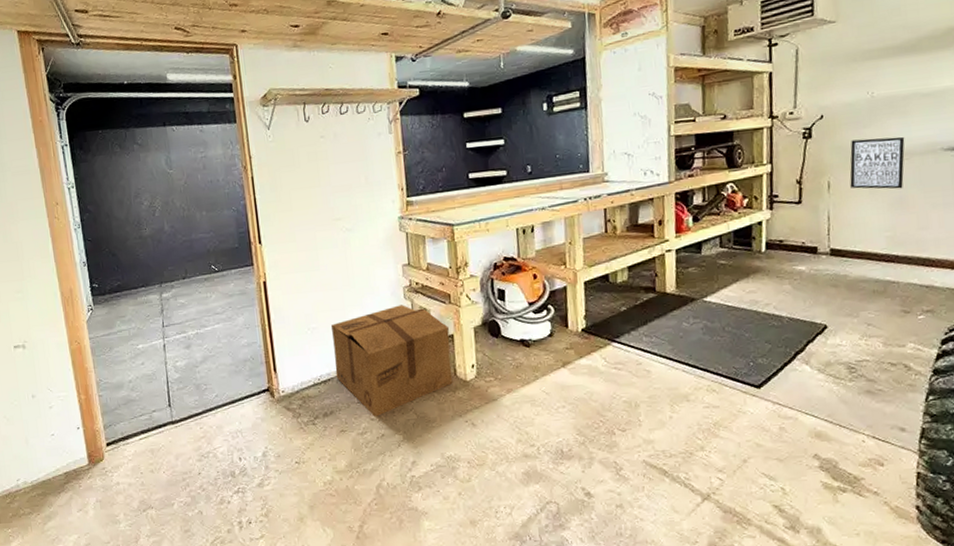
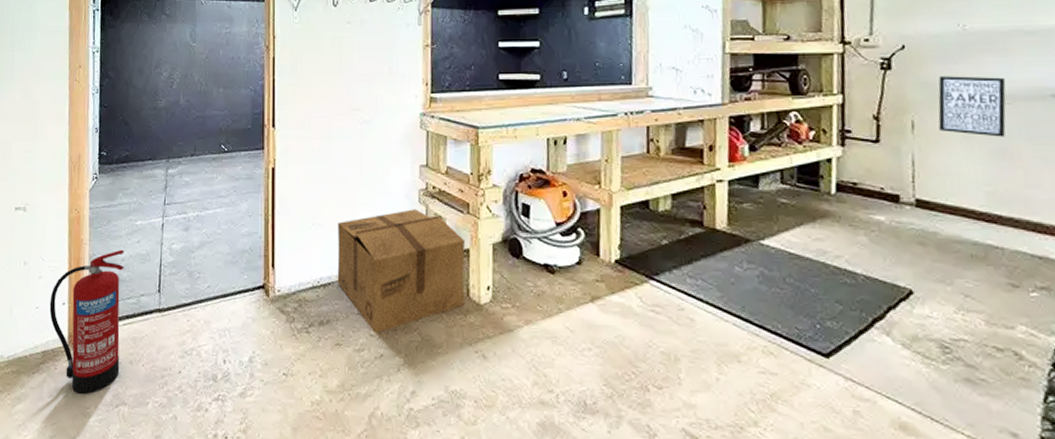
fire extinguisher: none [64,372,143,506] -> present [49,249,125,395]

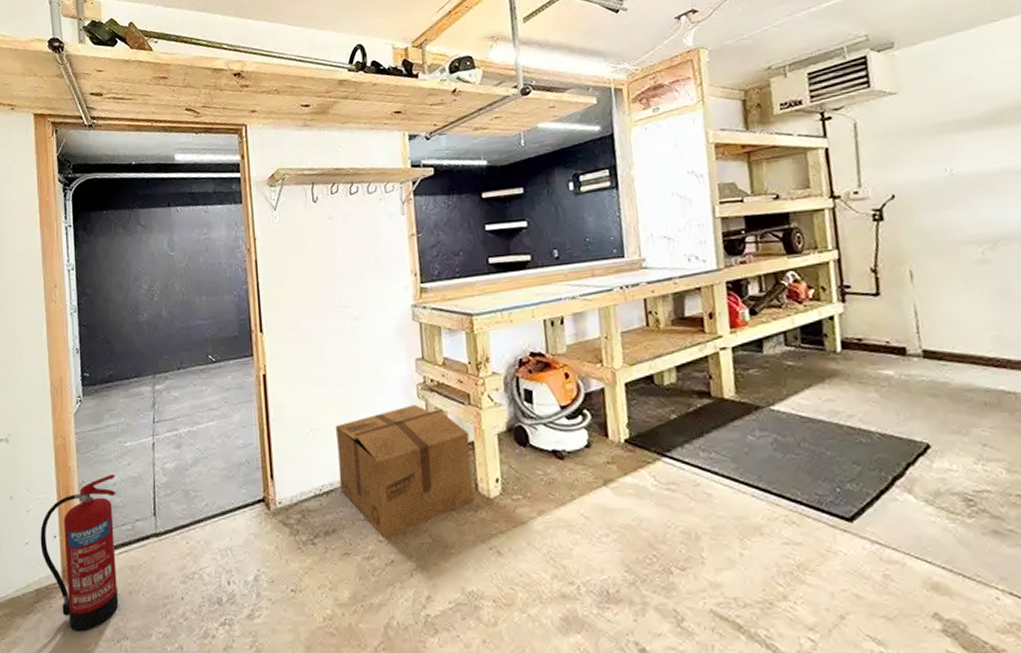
wall art: present [938,76,1006,137] -> none [932,219,1005,280]

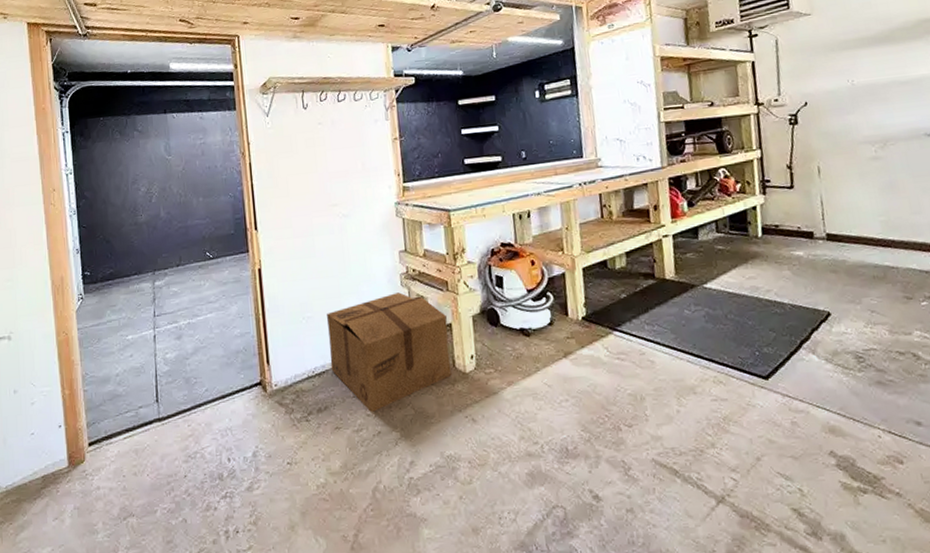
fire extinguisher: present [40,473,119,632] -> none [45,365,125,513]

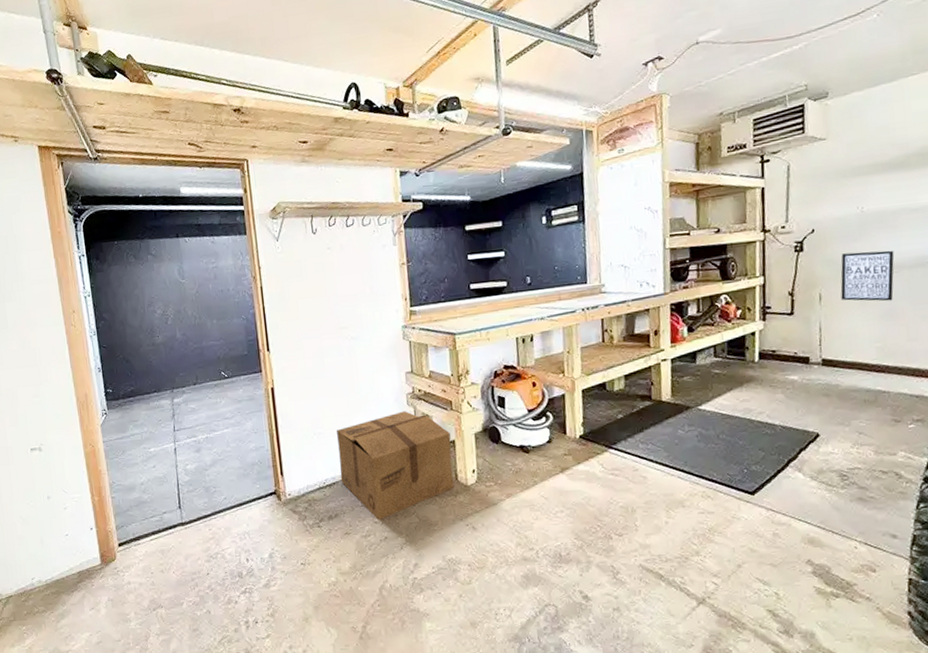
wall art: none [836,122,892,174] -> present [840,250,895,302]

